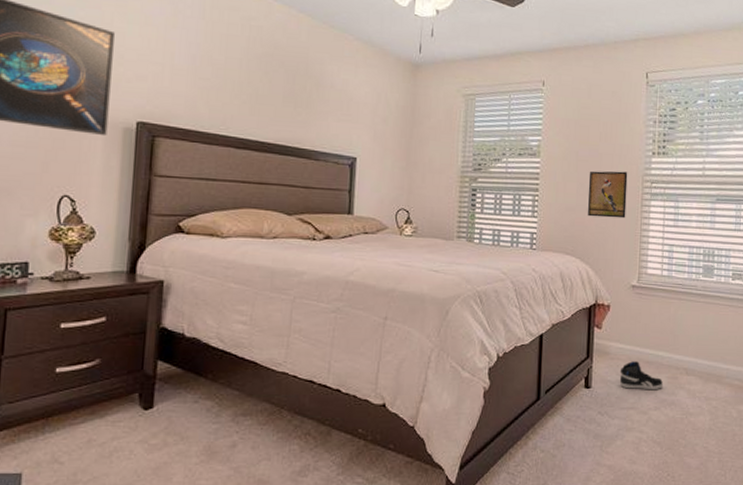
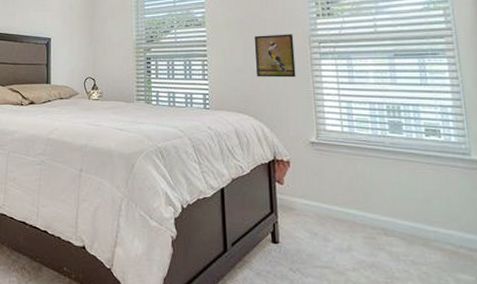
sneaker: present [619,361,664,391] -> none [308,218,360,250]

